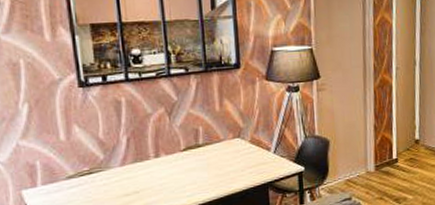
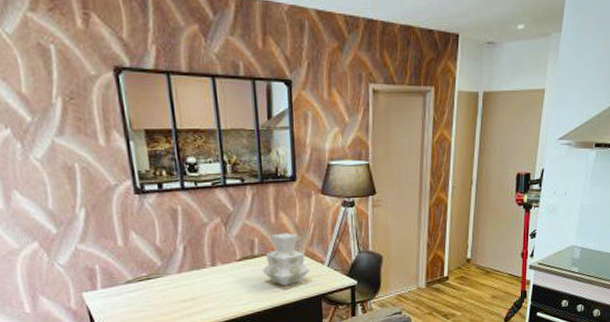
vase: none [207,120,257,175] -> present [262,232,311,286]

